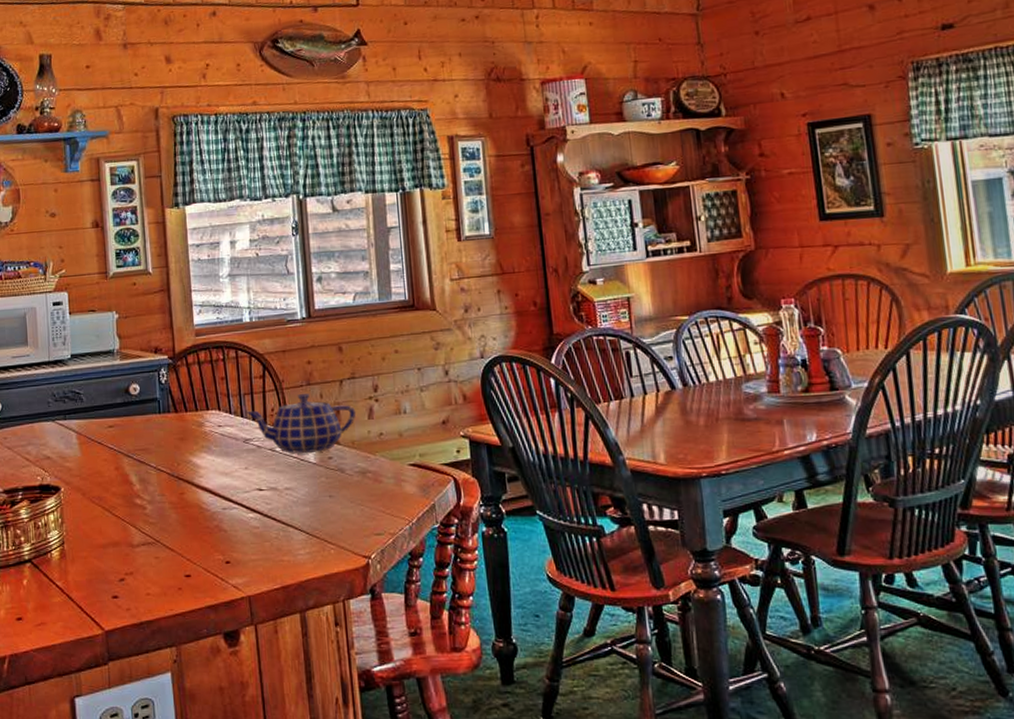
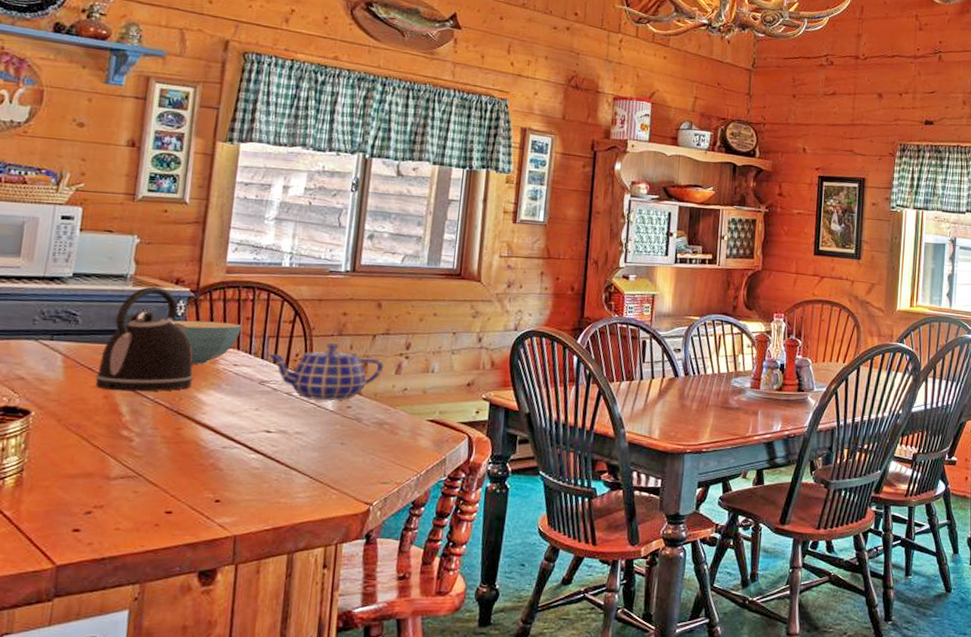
kettle: none [105,357,186,462] -> present [95,286,194,392]
cereal bowl: none [158,384,218,429] -> present [171,320,242,364]

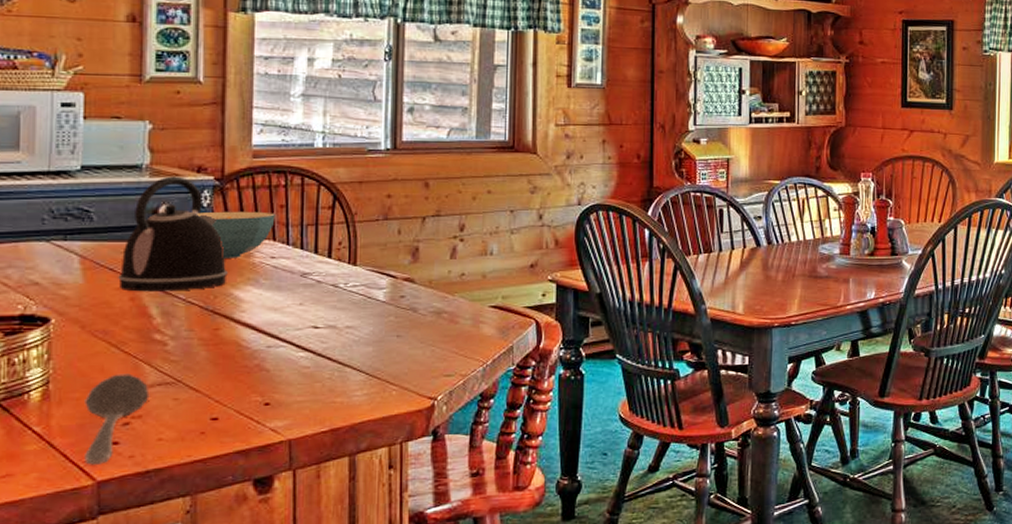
stirrer: none [47,465,113,550] -> present [84,373,150,465]
teapot: present [267,342,384,400] -> none [307,227,438,290]

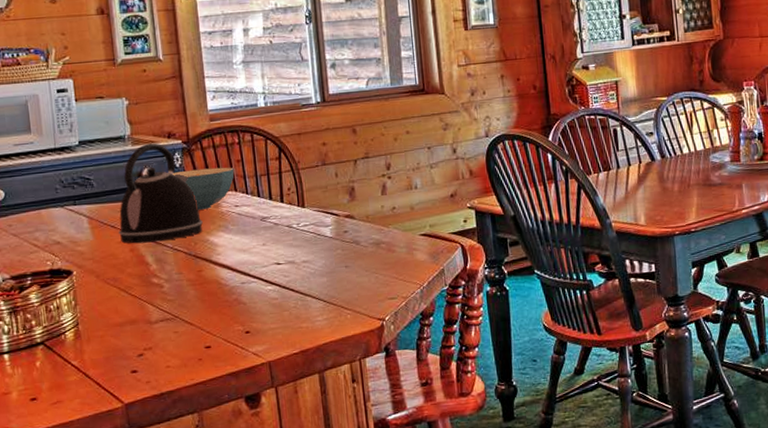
stirrer: present [84,373,150,465] -> none [107,313,156,391]

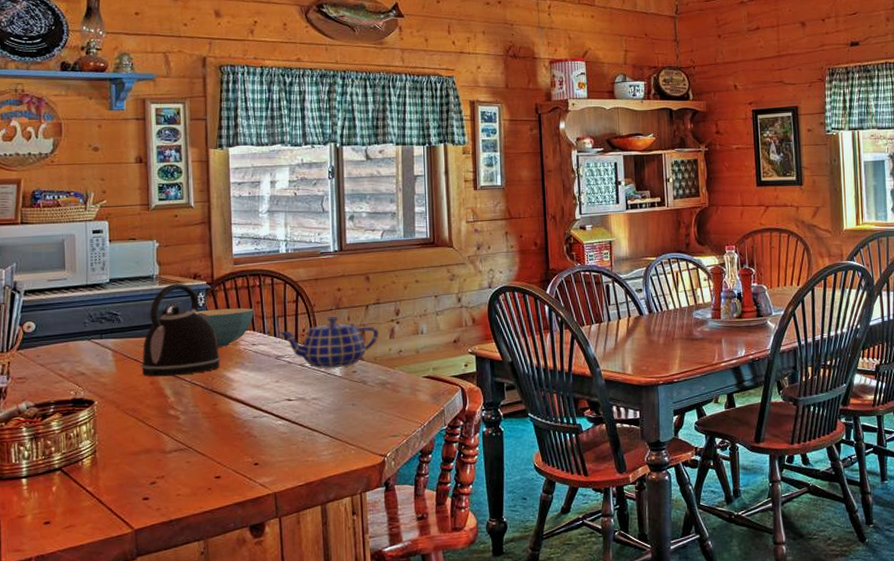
teapot: none [263,172,370,229] -> present [279,316,379,368]

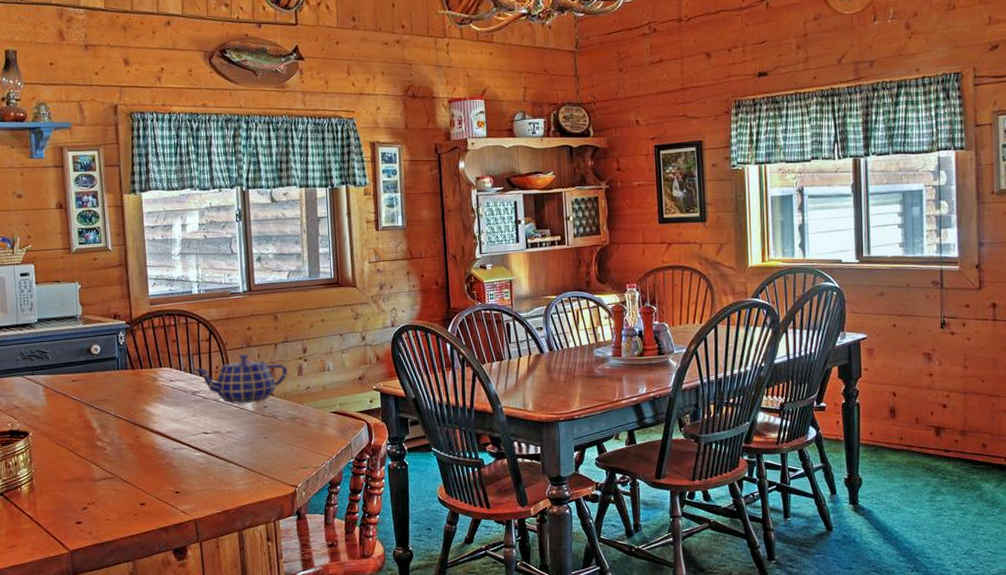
kettle: present [141,283,221,377] -> none [69,322,142,411]
cereal bowl: present [195,307,254,347] -> none [117,346,170,383]

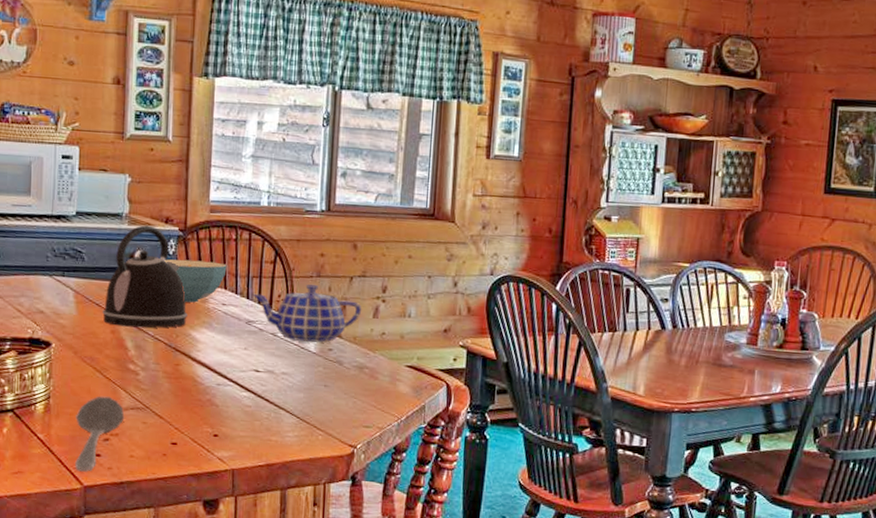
stirrer: none [56,471,98,539] -> present [75,396,125,472]
kettle: none [69,322,142,411] -> present [102,225,187,328]
cereal bowl: none [117,346,170,383] -> present [164,259,227,303]

